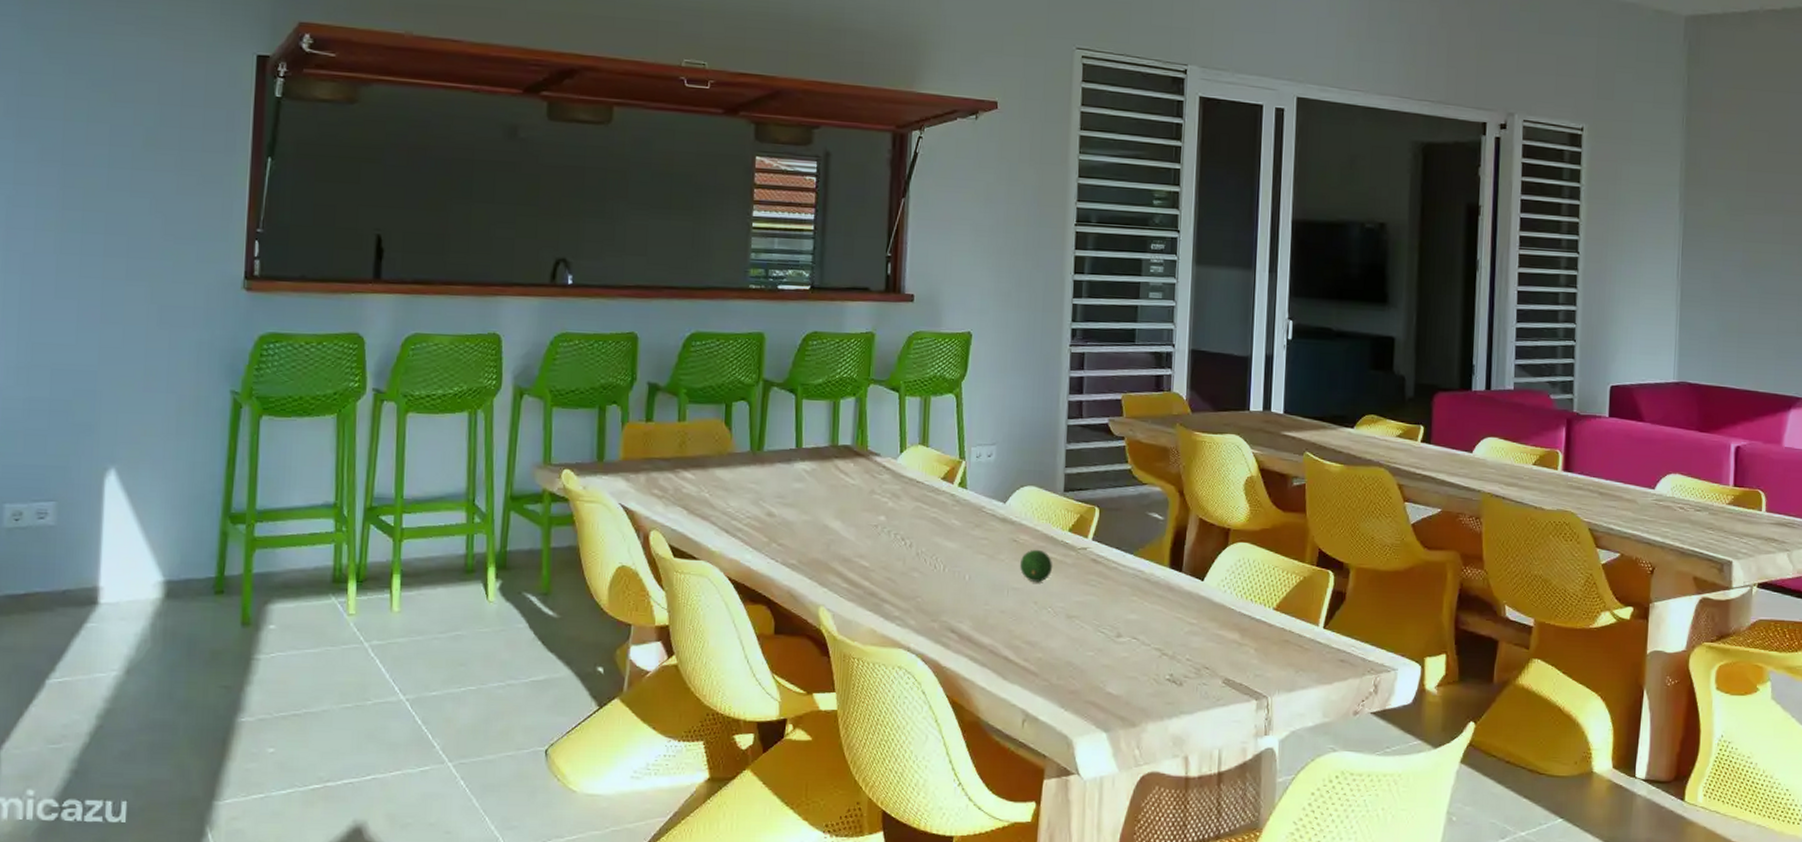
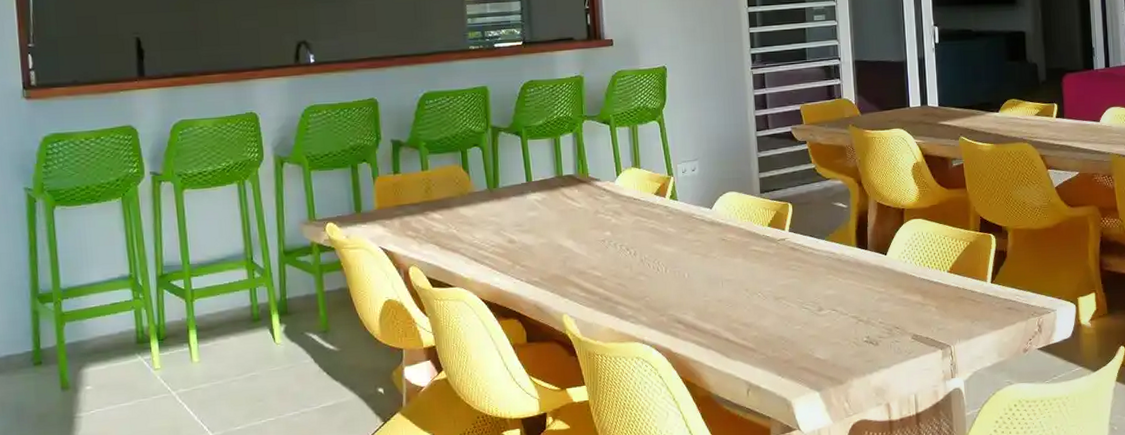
fruit: present [1019,549,1053,582] -> none [729,244,758,273]

